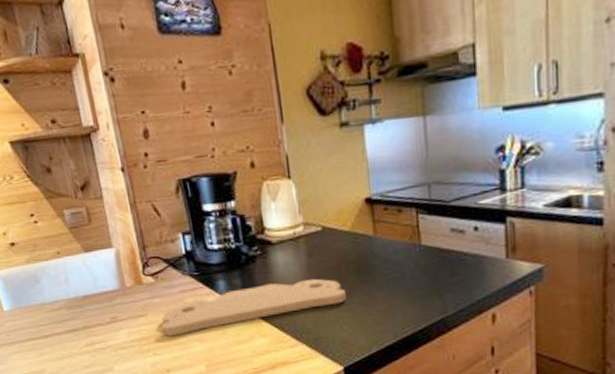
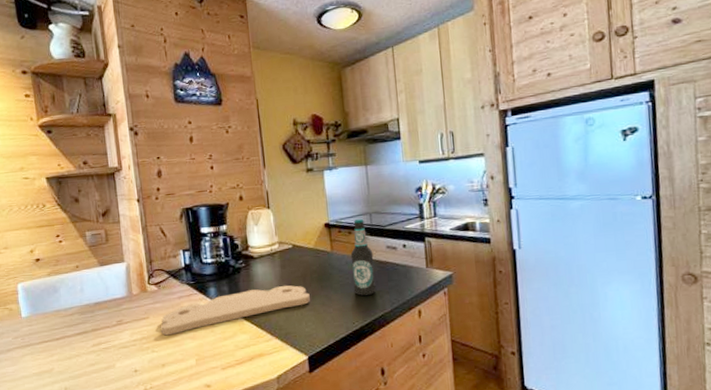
bottle: none [400,191,435,294] -> present [350,218,377,296]

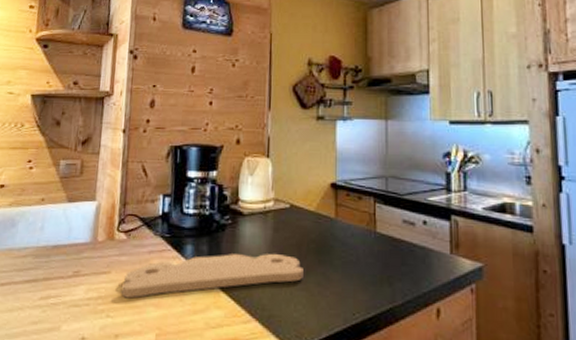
bottle: present [350,218,377,296] -> none [358,182,386,280]

